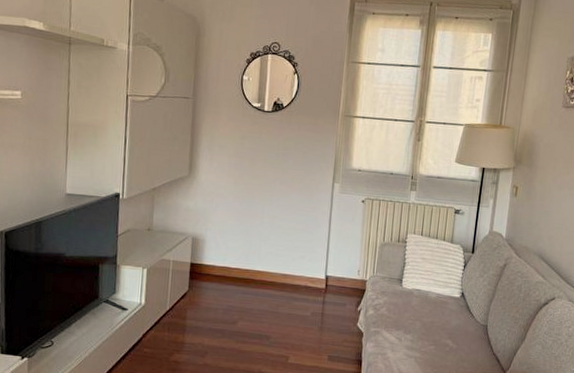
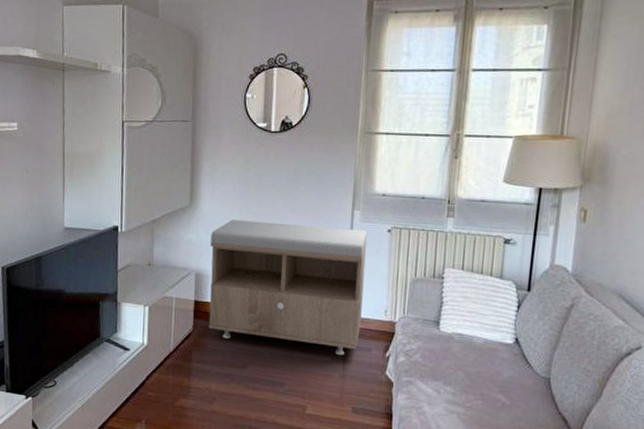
storage bench: none [202,189,345,310] -> present [208,219,368,355]

